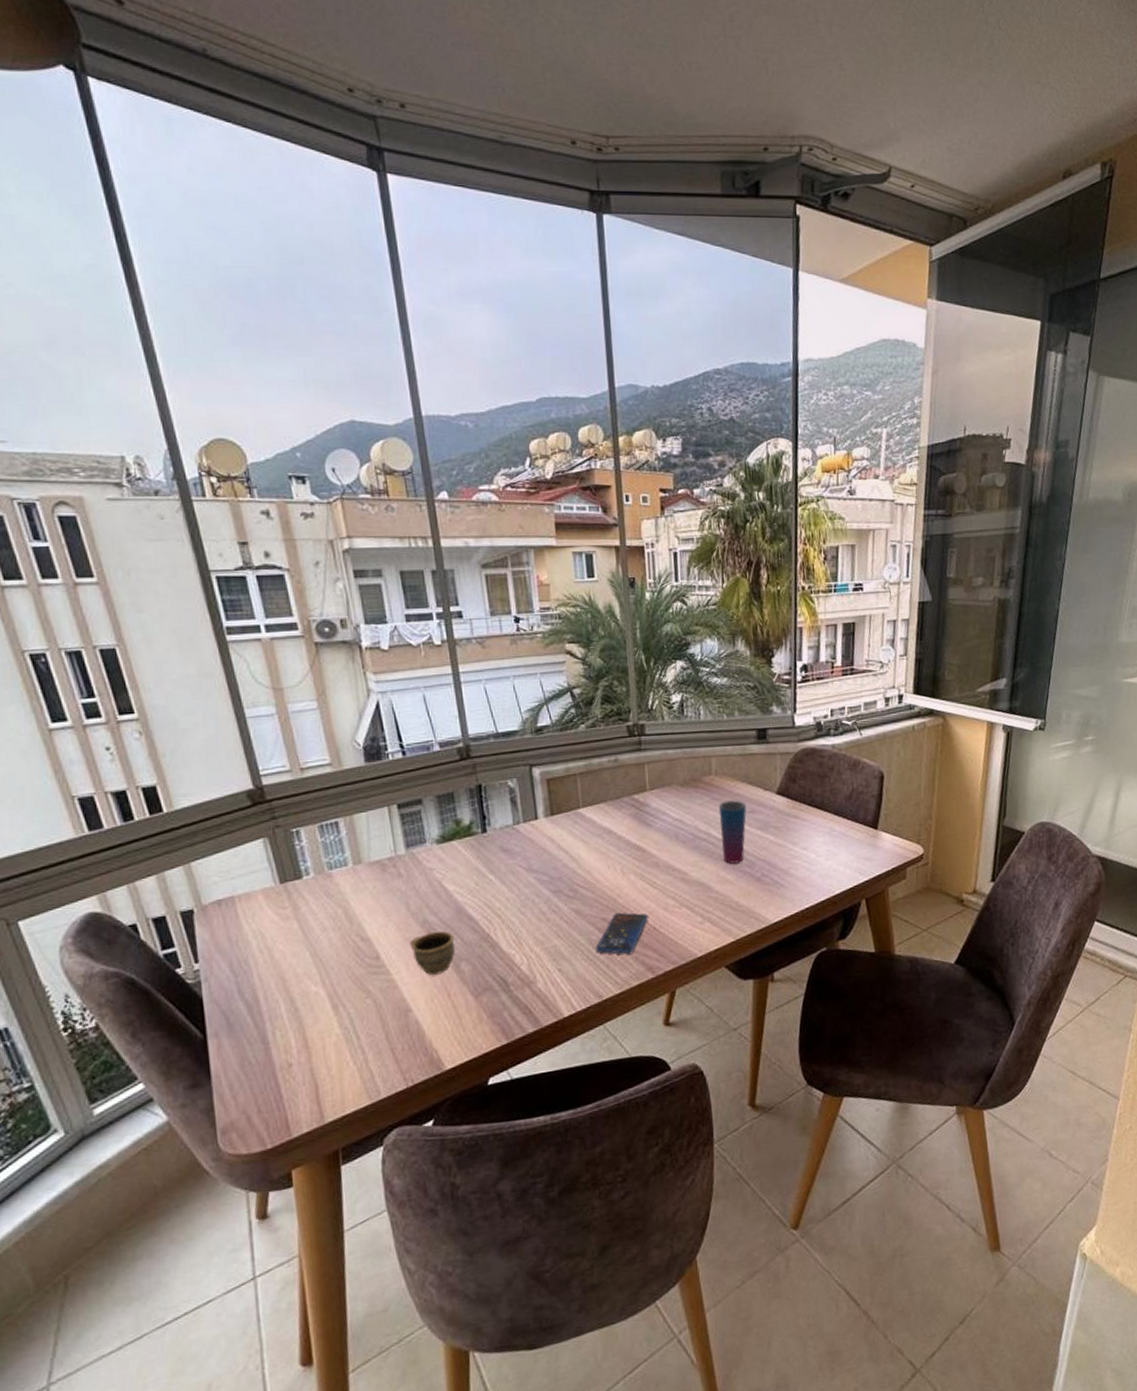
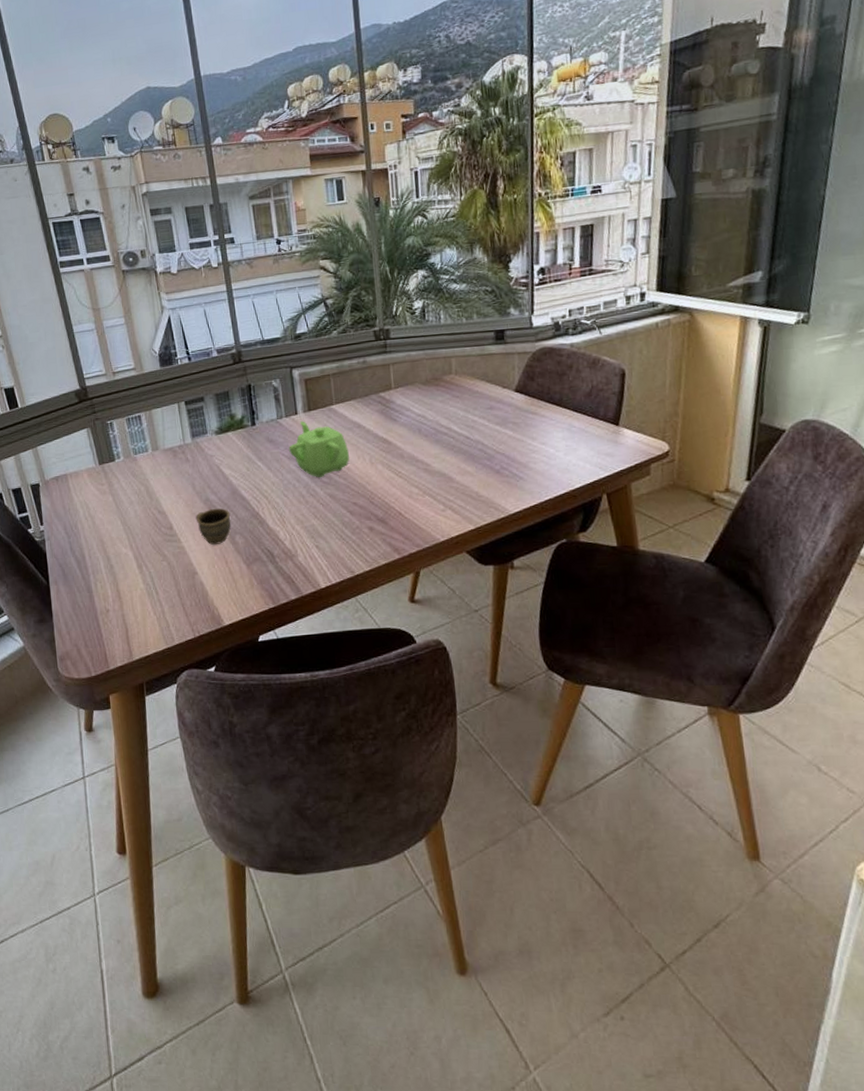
teapot: none [527,827,598,891] -> present [289,421,349,477]
smartphone: present [594,912,648,954] -> none [347,498,394,536]
cup: present [718,800,747,864] -> none [458,397,486,457]

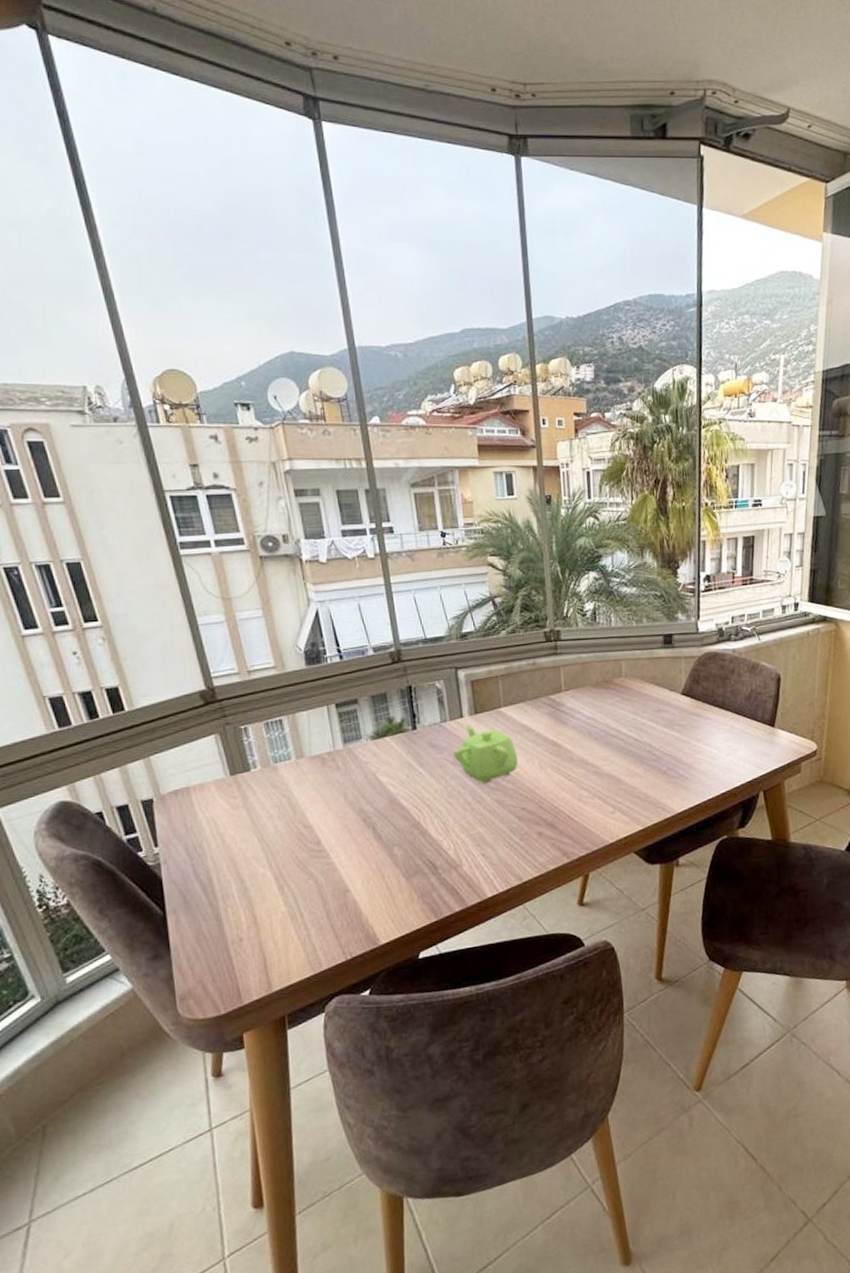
cup: present [195,508,231,545] -> none [347,819,389,859]

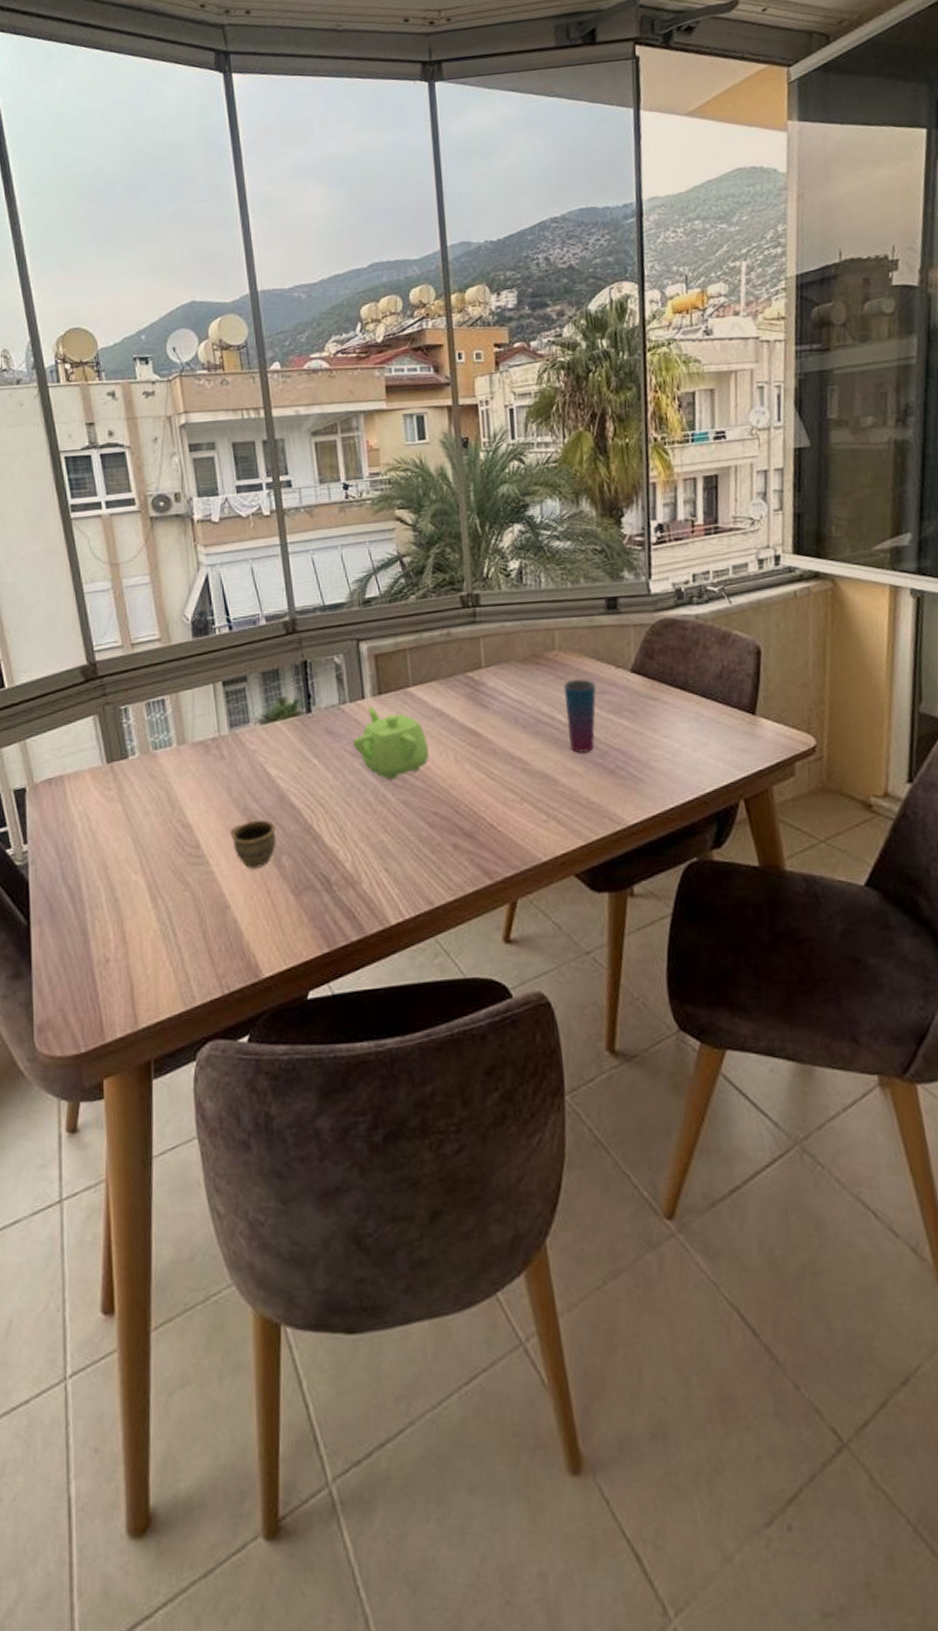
cup: none [347,819,389,859] -> present [230,819,277,869]
cup: none [628,700,654,759] -> present [563,678,597,753]

